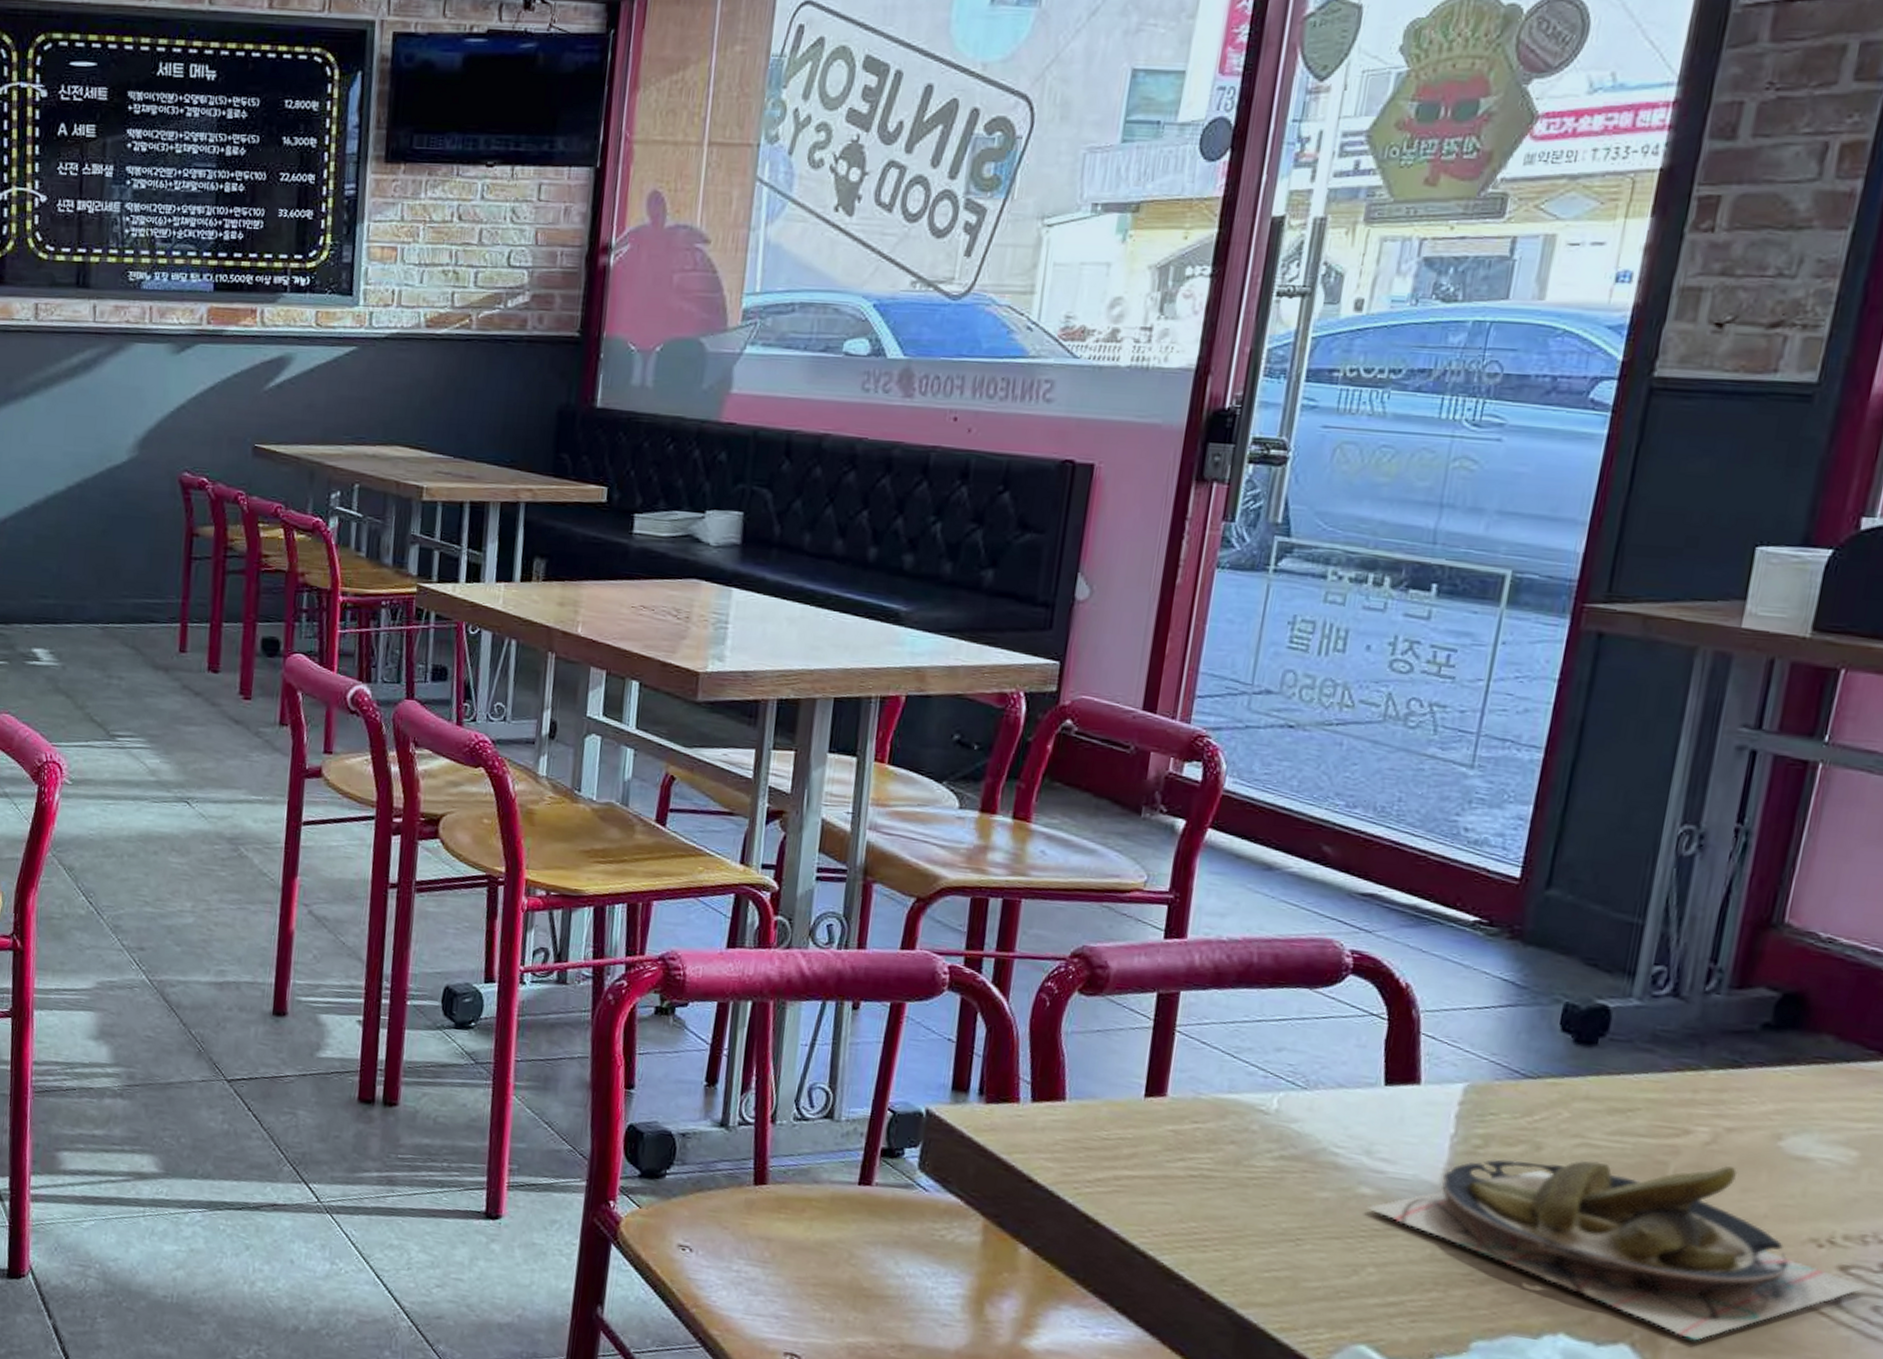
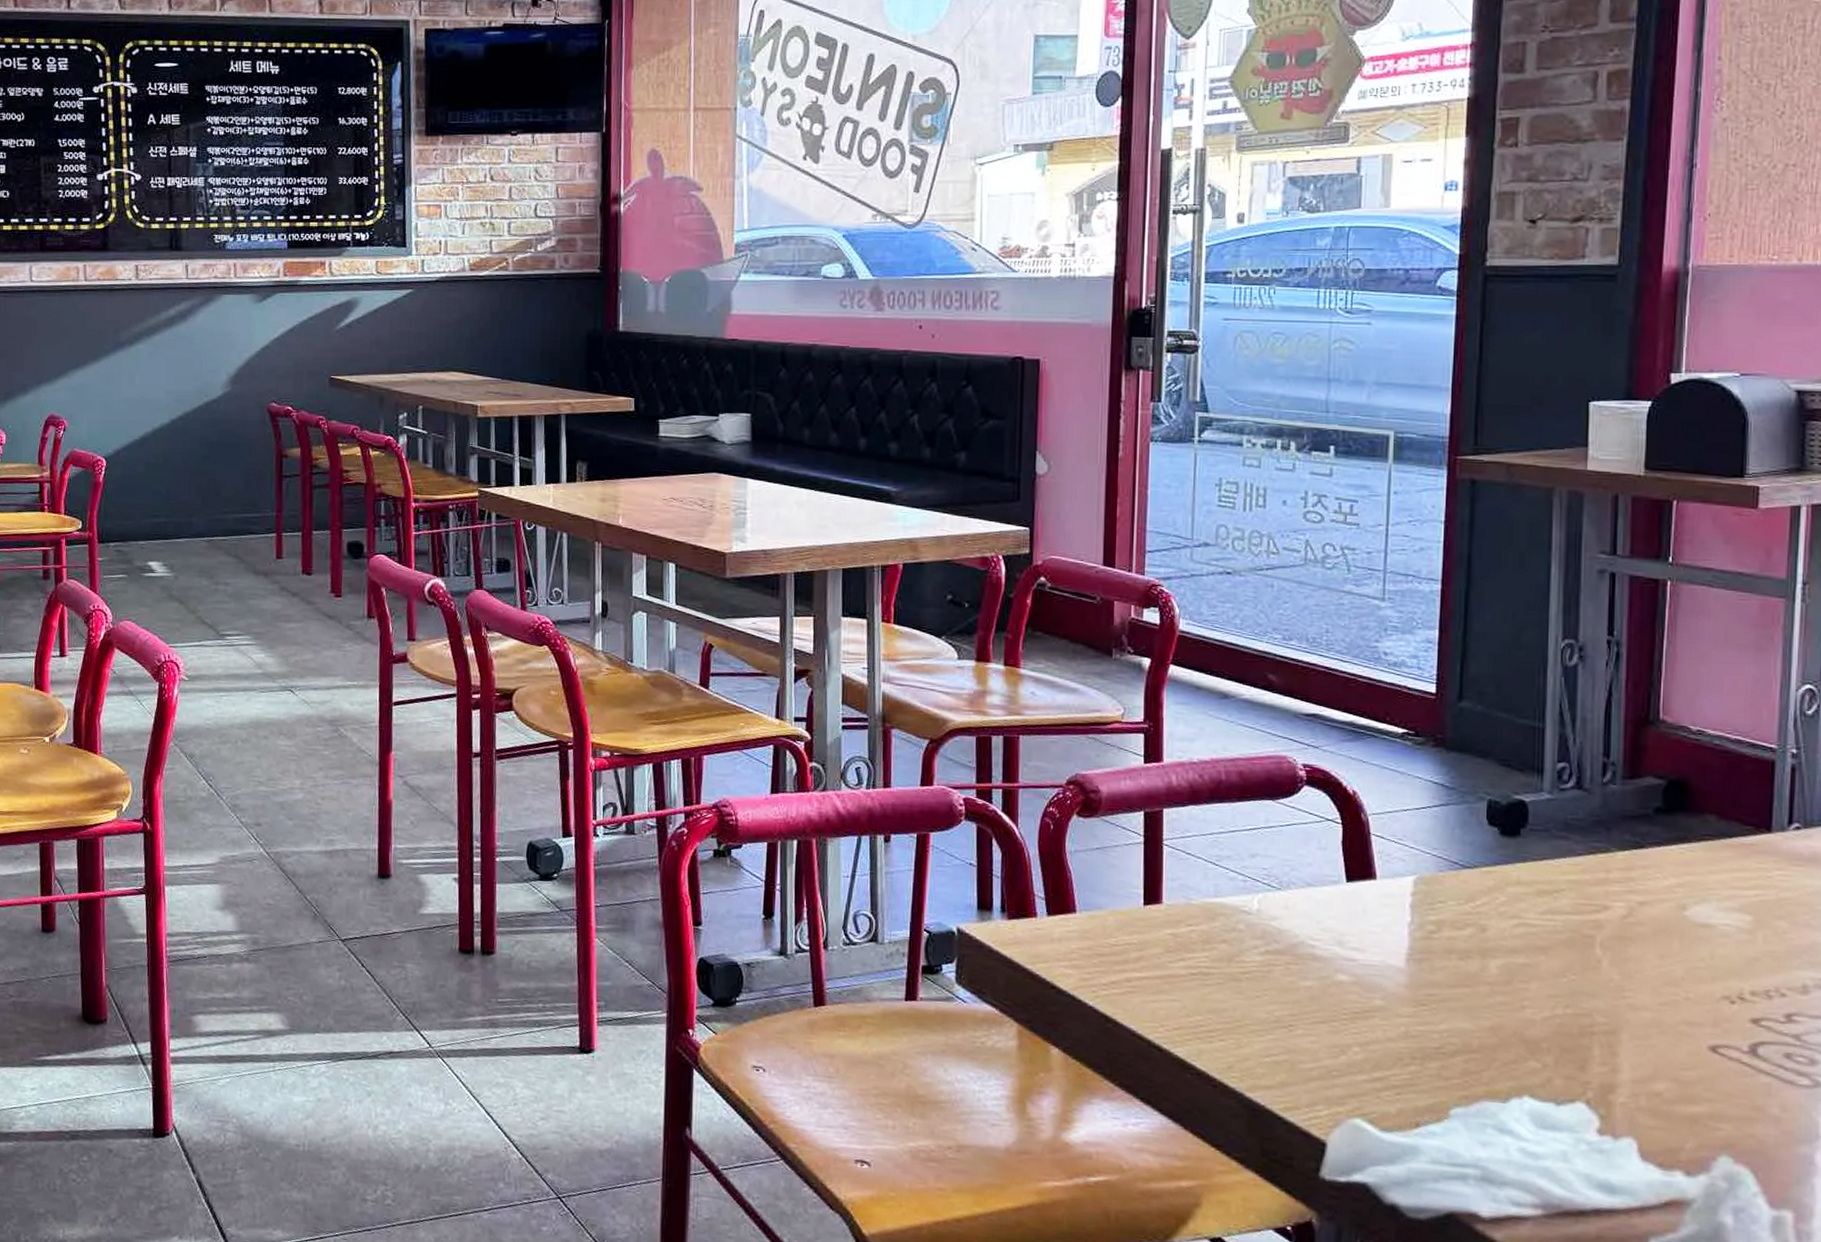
plate: present [1367,1159,1868,1341] -> none [1345,936,1778,1095]

